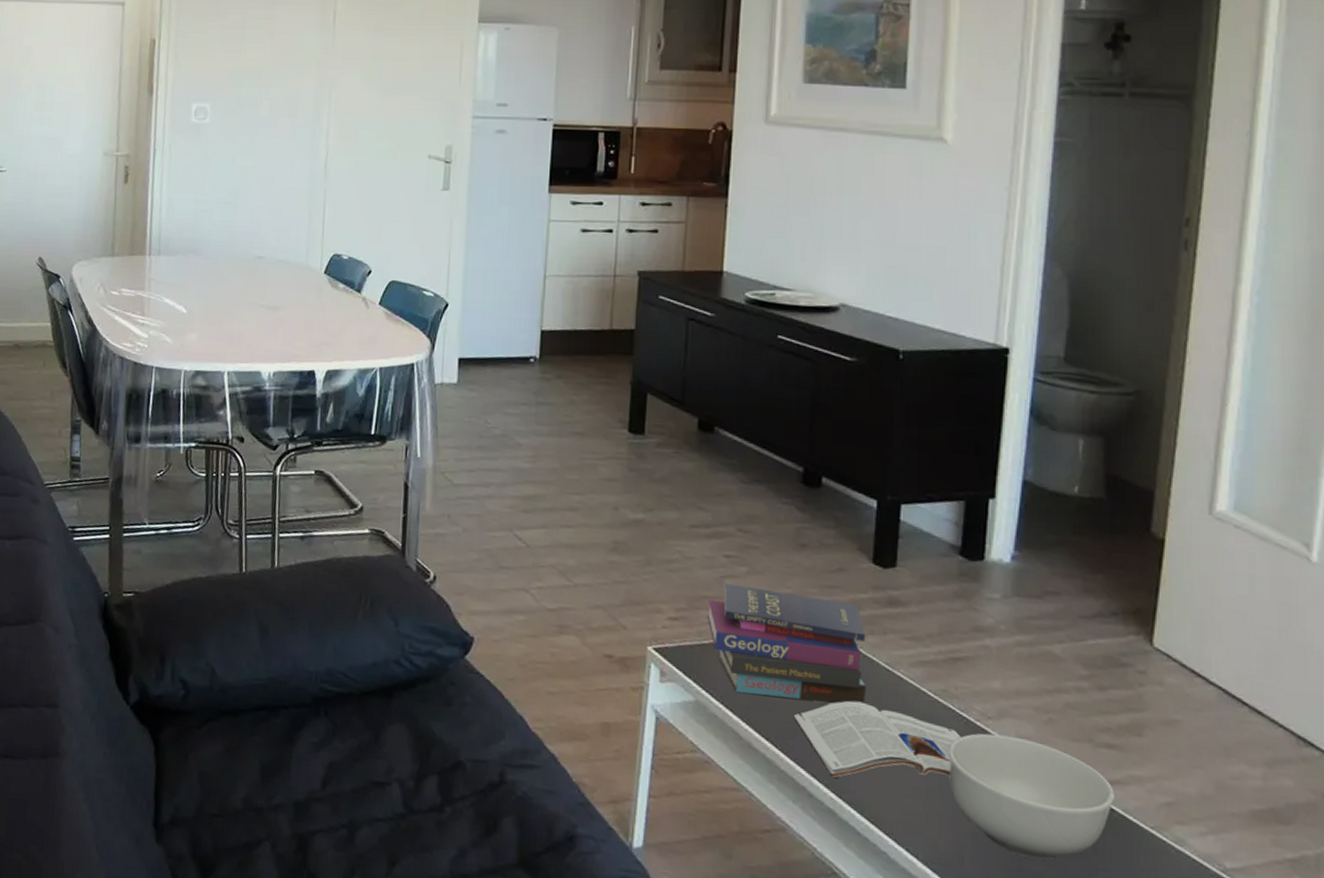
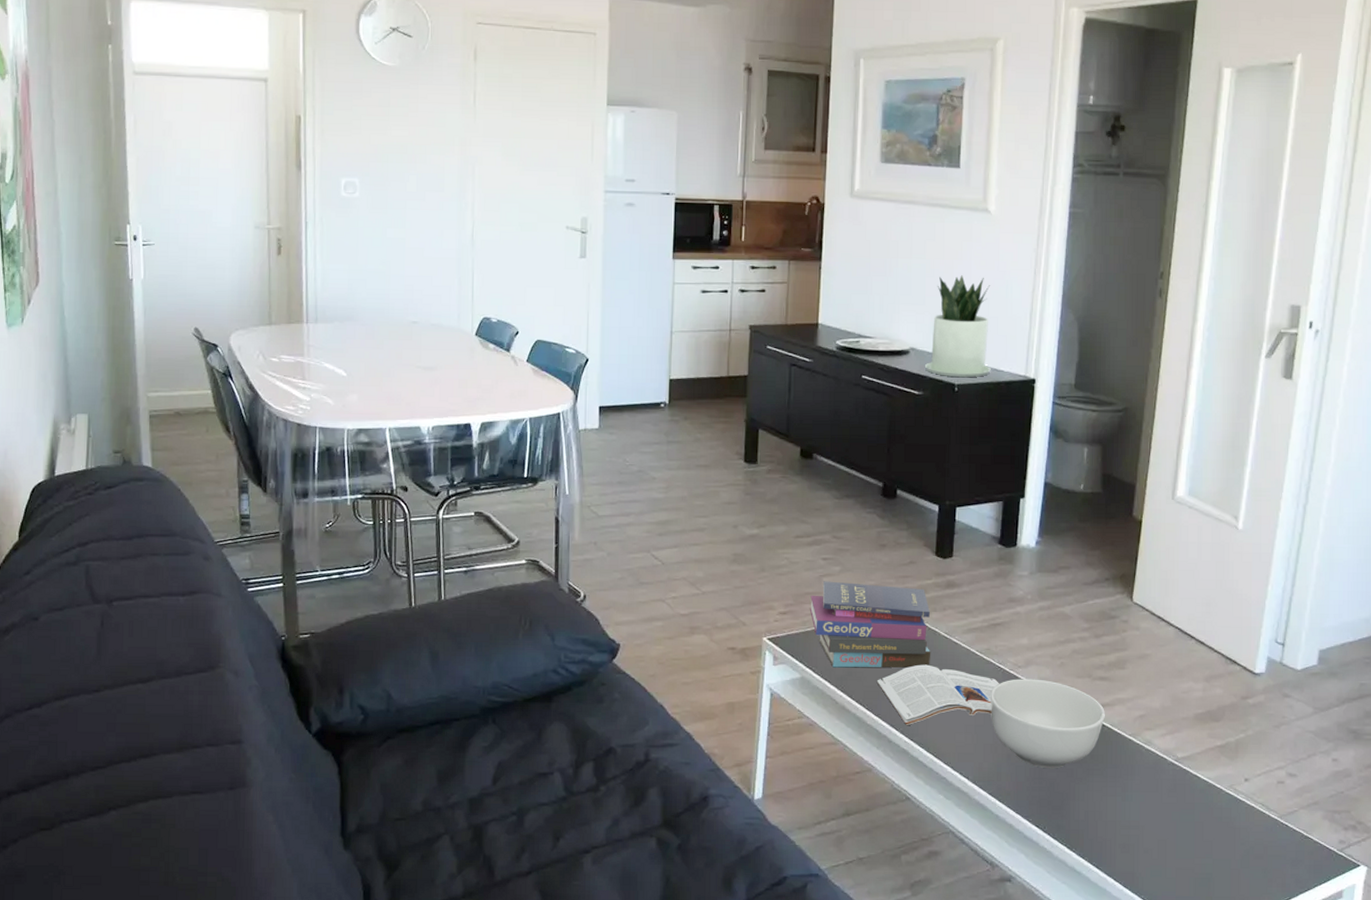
planter: none [858,217,948,344] -> present [924,275,991,378]

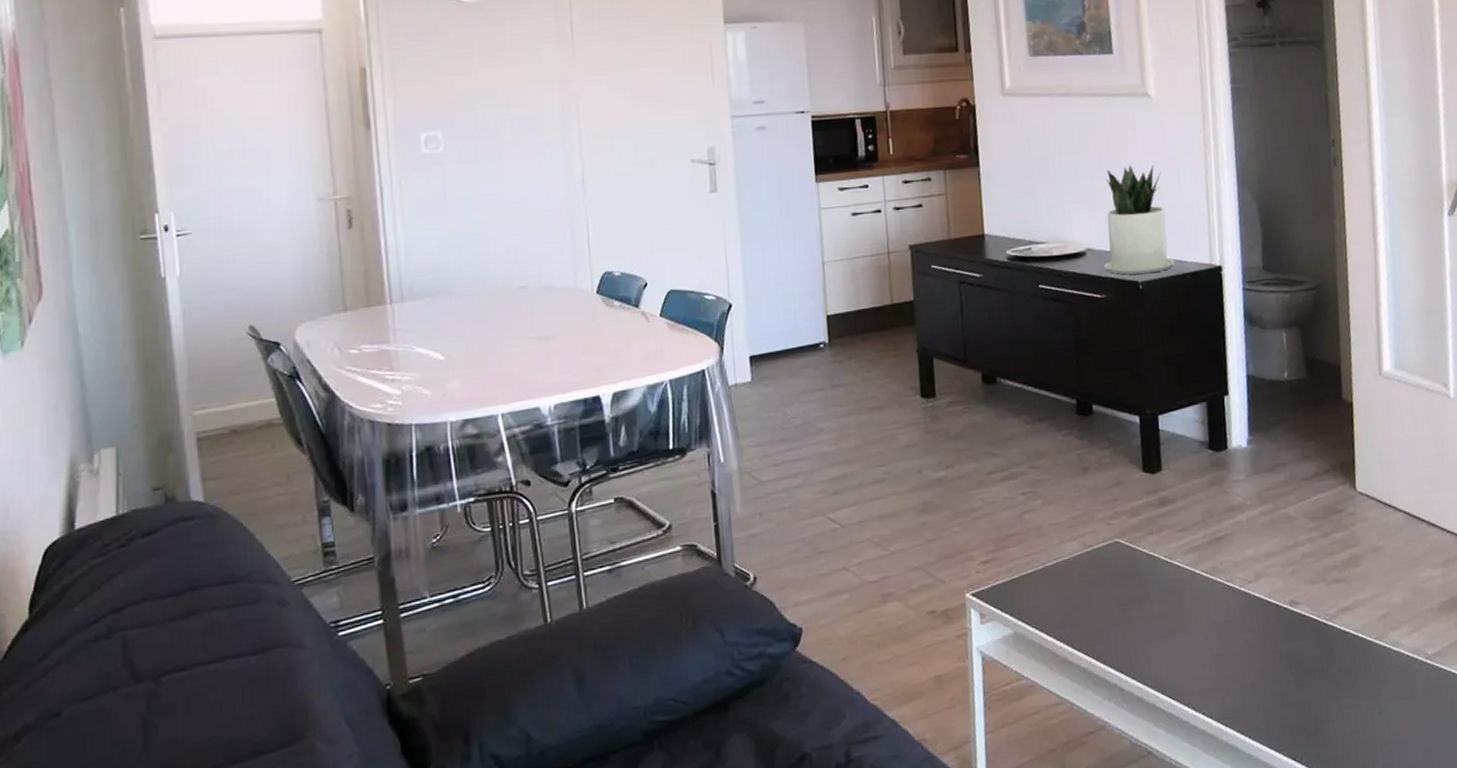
books: present [809,581,931,668] -> none [1013,510,1154,616]
magazine: present [876,664,999,725] -> none [1098,595,1231,669]
bowl: present [990,679,1105,769] -> none [1222,592,1347,692]

